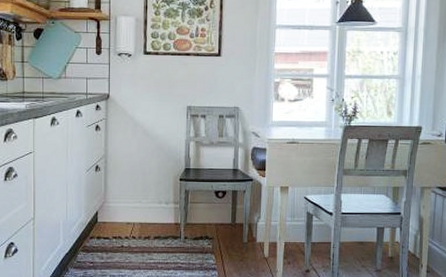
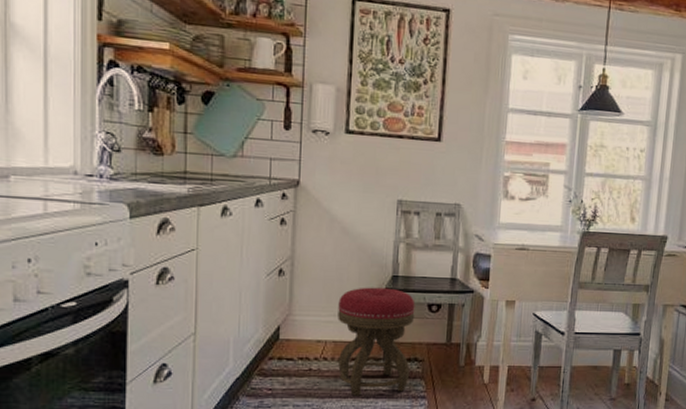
stool: none [143,178,205,268] -> present [338,287,415,396]

